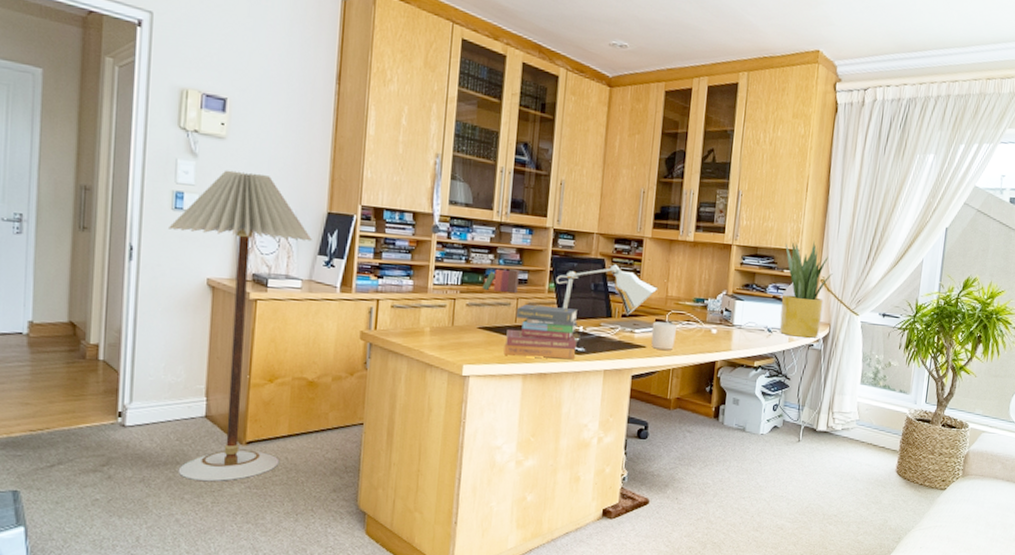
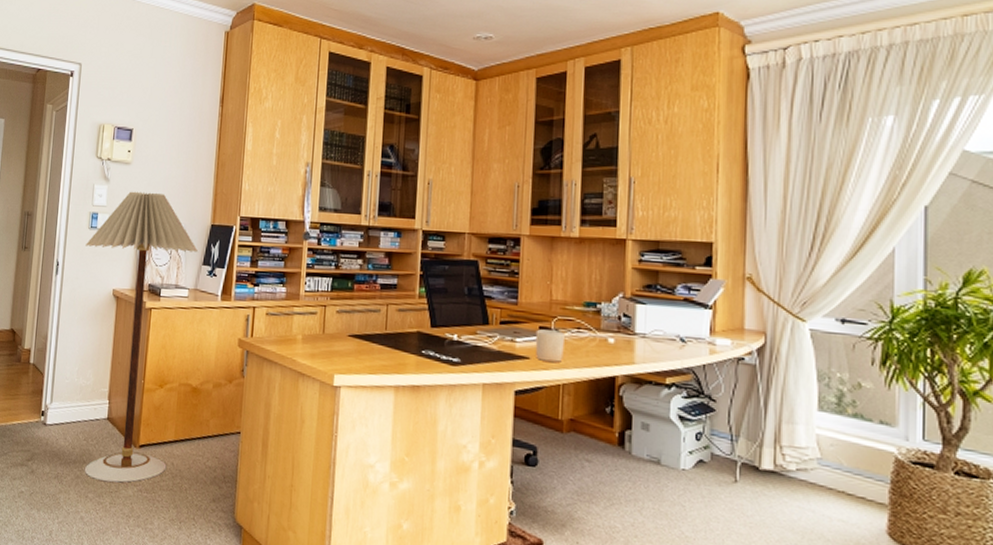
books: present [481,268,520,294] -> none [351,273,389,300]
books: present [503,304,578,360] -> none [374,311,452,372]
desk lamp: present [556,264,659,347] -> none [426,265,541,357]
planter: present [779,241,833,338] -> none [694,231,763,350]

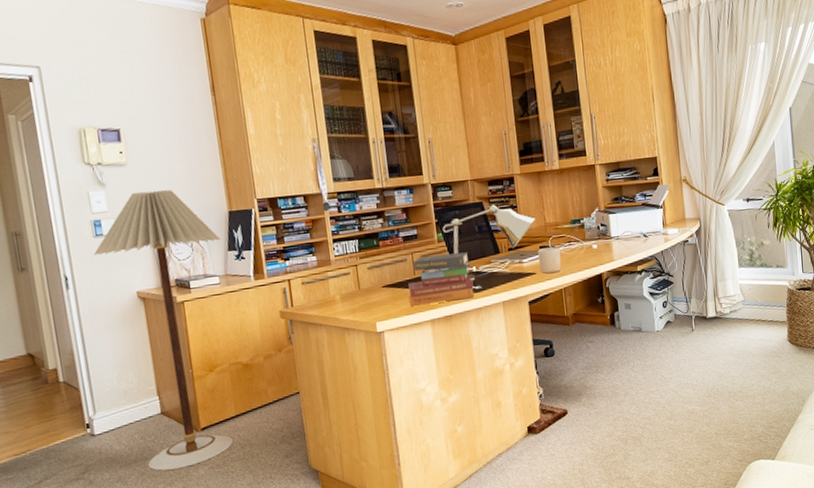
books: none [374,311,452,372] -> present [408,252,474,306]
desk lamp: none [426,265,541,357] -> present [442,204,537,286]

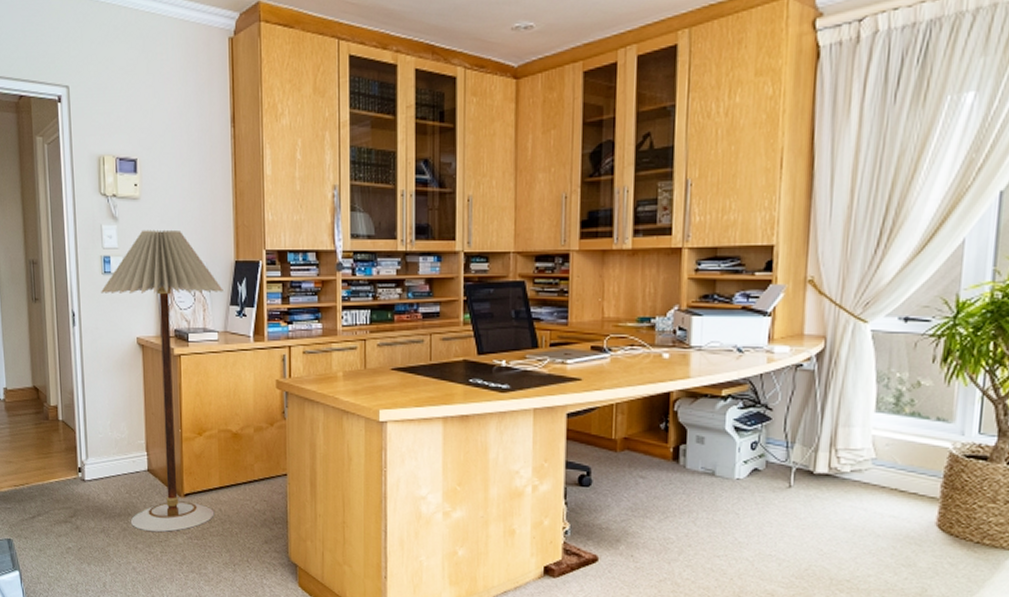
books: present [408,252,474,306] -> none [420,340,500,399]
desk lamp: present [442,204,537,286] -> none [471,286,592,383]
mug: present [537,247,562,273] -> none [586,349,619,382]

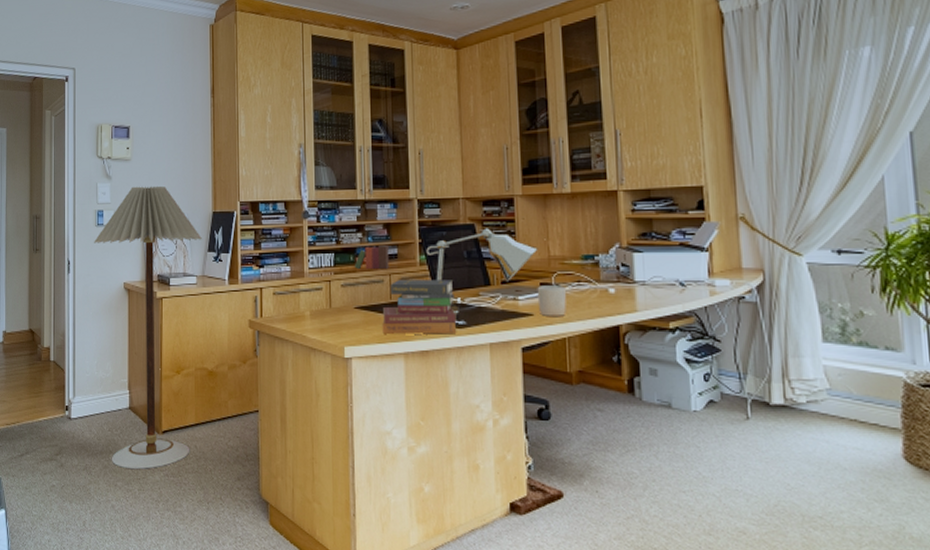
books: none [392,301,430,329] -> present [354,244,389,270]
books: none [420,340,500,399] -> present [382,280,457,335]
desk lamp: none [471,286,592,383] -> present [426,228,538,320]
mug: none [586,349,619,382] -> present [537,286,567,316]

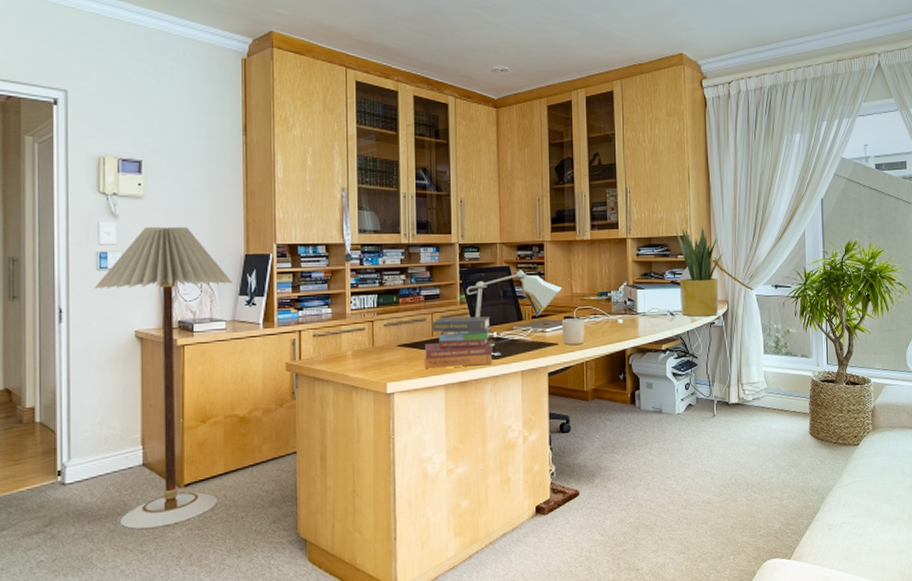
books: present [354,244,389,270] -> none [397,285,431,310]
planter: none [684,173,755,289] -> present [675,225,724,317]

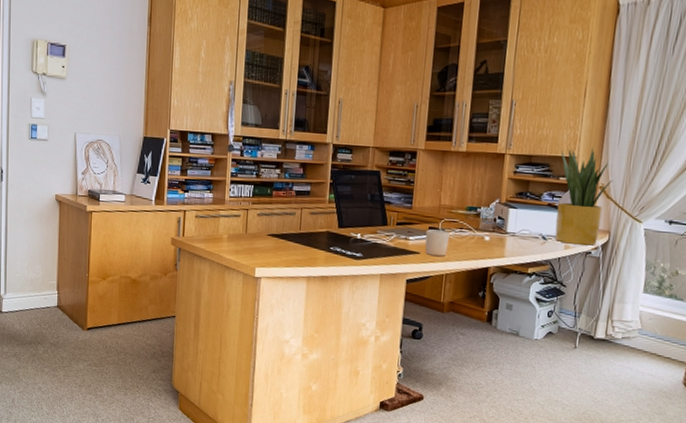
floor lamp: present [95,226,232,530] -> none [27,105,132,359]
books: present [424,316,493,368] -> none [290,214,356,265]
desk lamp: present [466,270,563,352] -> none [335,175,432,252]

